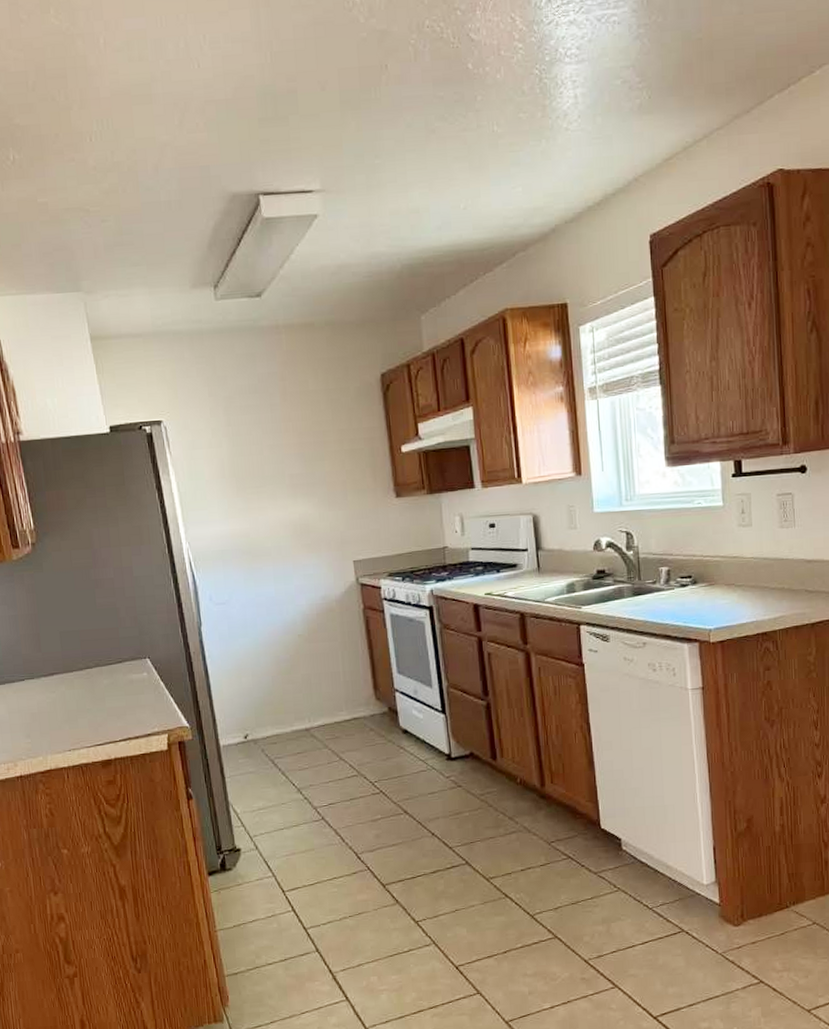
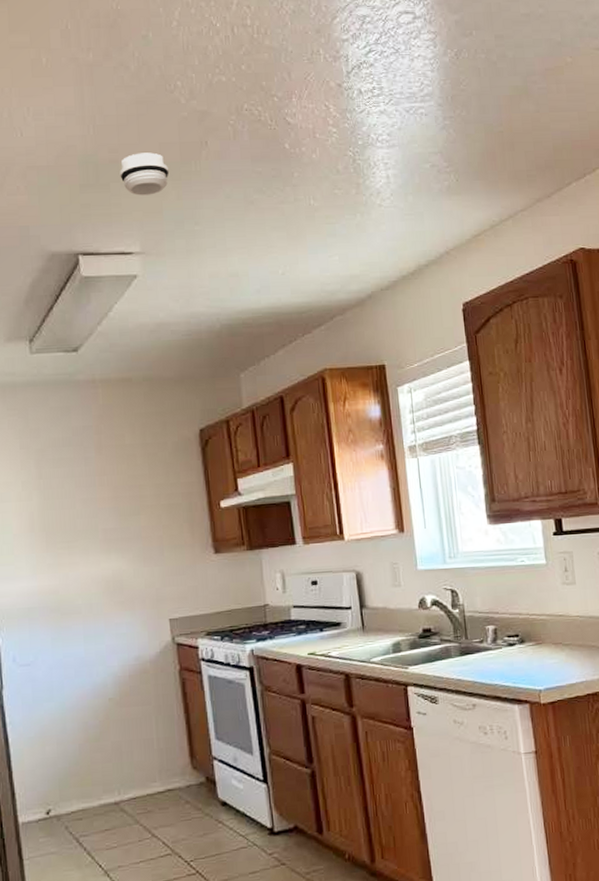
smoke detector: none [298,80,349,128] -> present [119,152,170,196]

